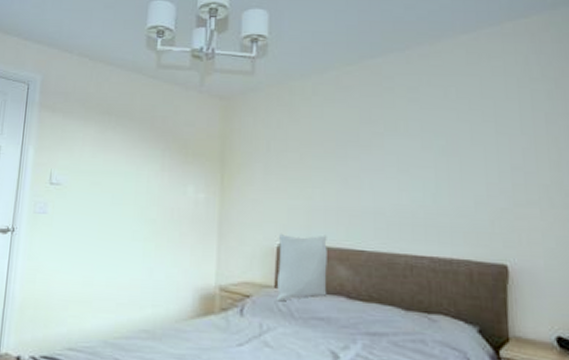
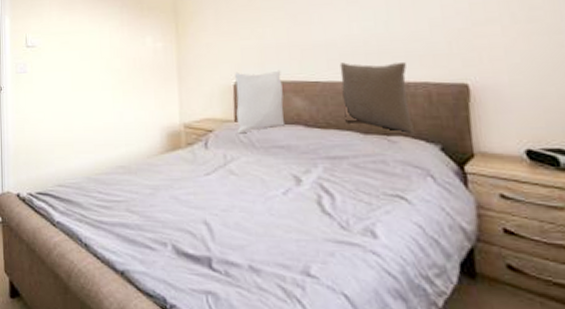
pillow: none [386,233,454,314] -> present [339,62,414,135]

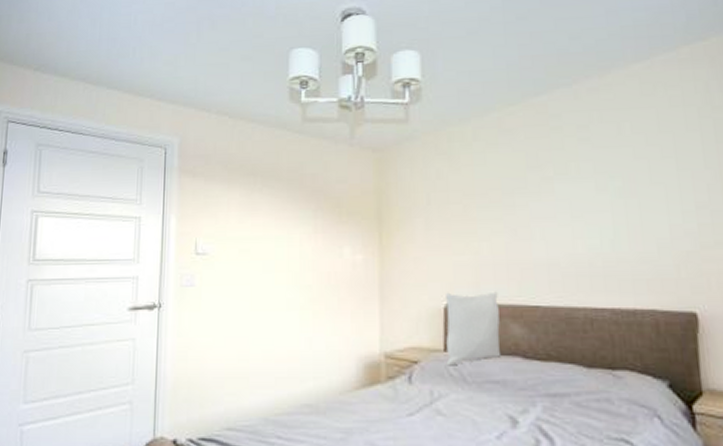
pillow: present [339,62,414,135] -> none [562,285,641,369]

